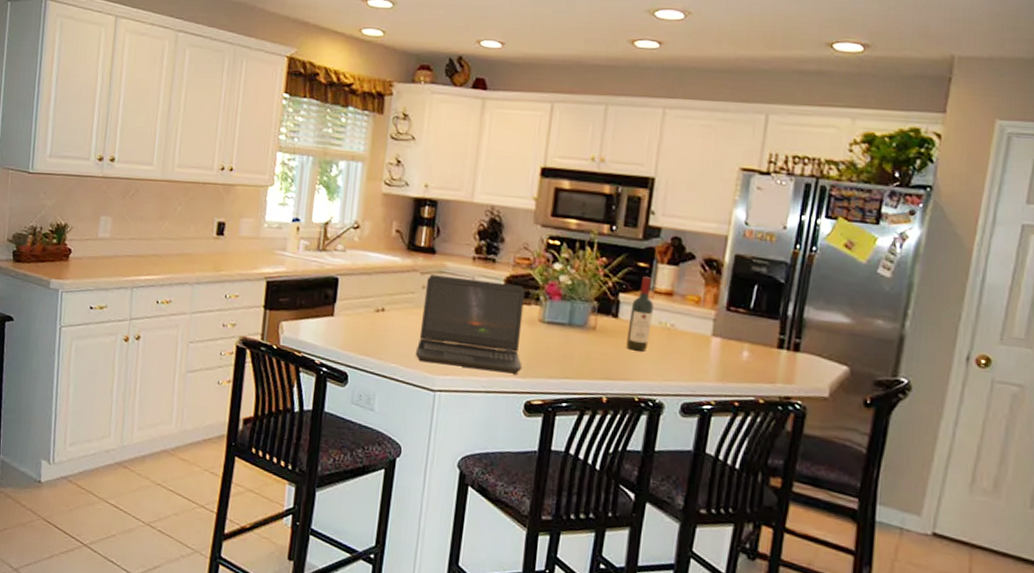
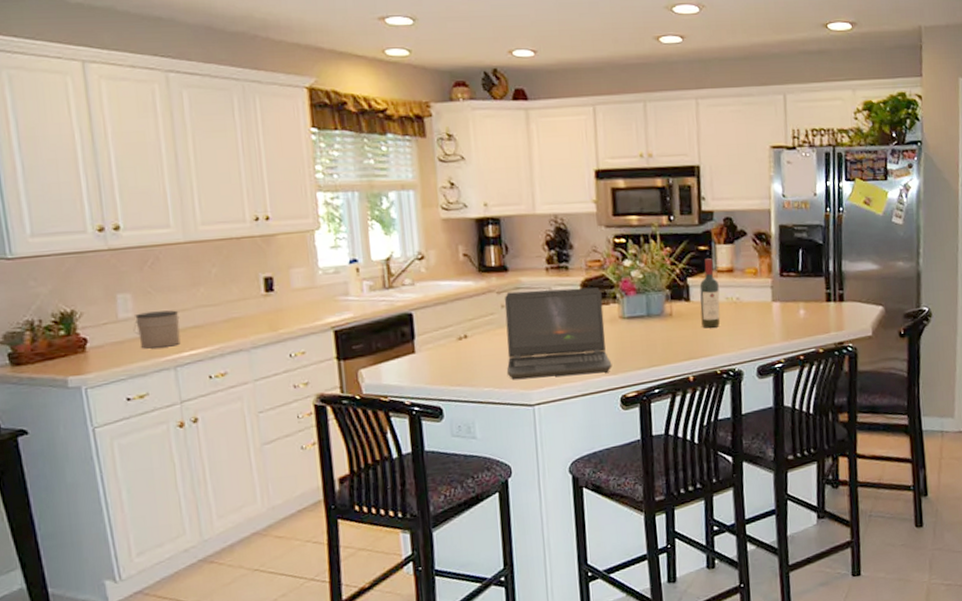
bucket: none [107,235,145,269] -> present [133,310,181,349]

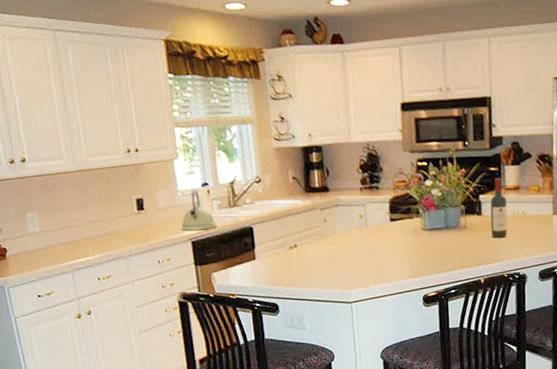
bucket: present [133,310,181,349] -> none [40,226,75,257]
kettle: none [320,267,368,319] -> present [181,189,217,232]
laptop computer: present [504,287,612,379] -> none [326,204,416,281]

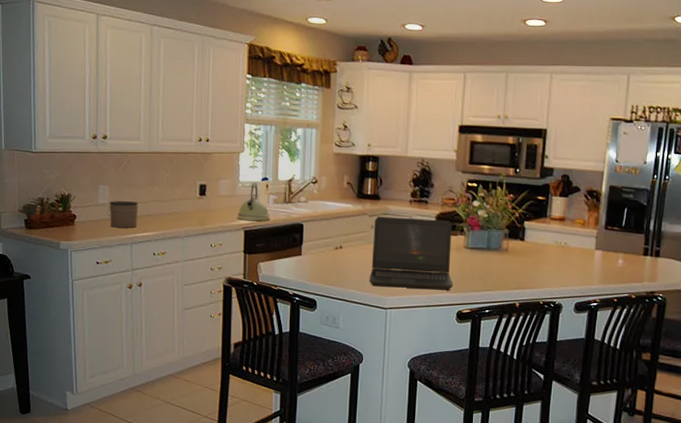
bucket: none [40,226,75,257] -> present [107,201,139,228]
laptop computer: none [326,204,416,281] -> present [369,216,453,290]
wine bottle: present [490,178,508,238] -> none [532,207,551,265]

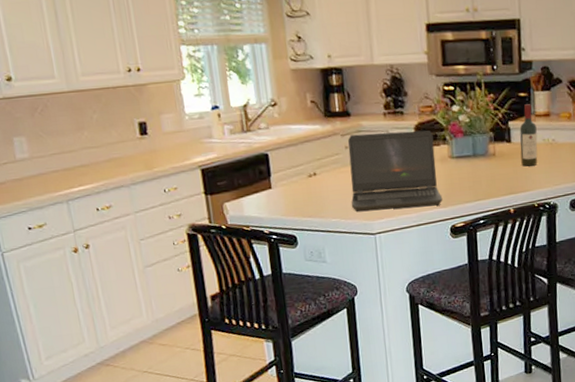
bucket: present [107,201,139,228] -> none [29,151,70,185]
kettle: present [236,182,270,222] -> none [189,113,229,159]
wine bottle: none [532,207,551,265] -> present [519,104,538,167]

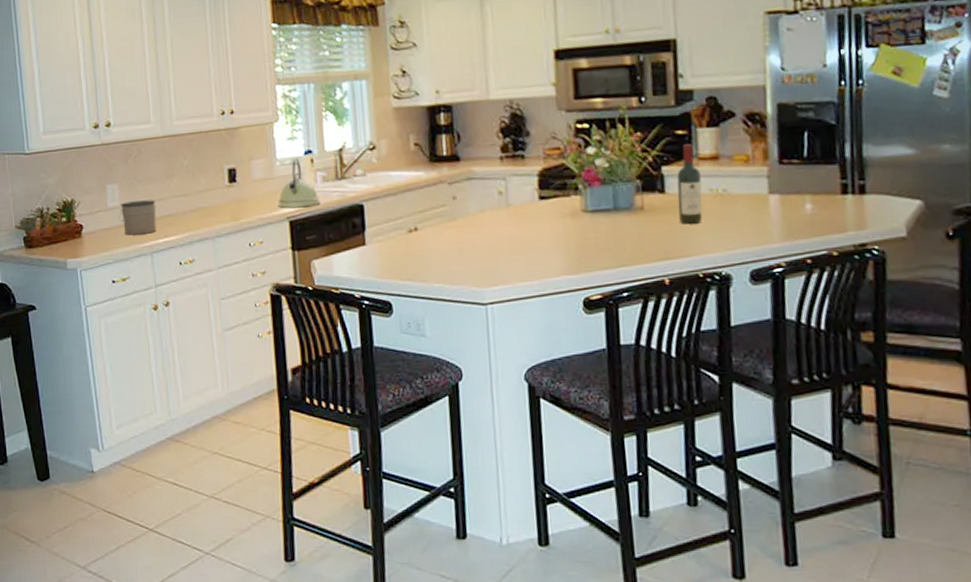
bucket: none [29,151,70,185] -> present [119,200,157,235]
kettle: none [189,113,229,159] -> present [277,158,321,209]
laptop computer: present [347,130,443,211] -> none [456,177,574,276]

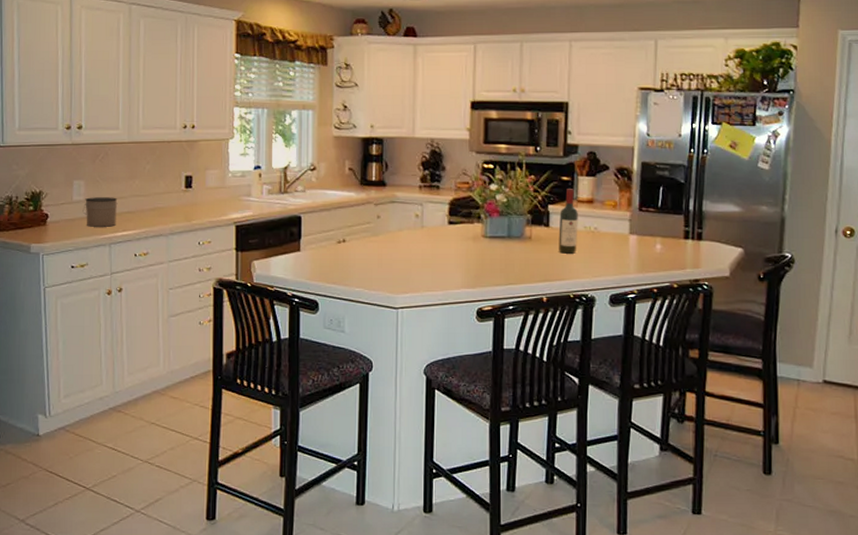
kettle: present [277,158,321,209] -> none [226,172,265,215]

